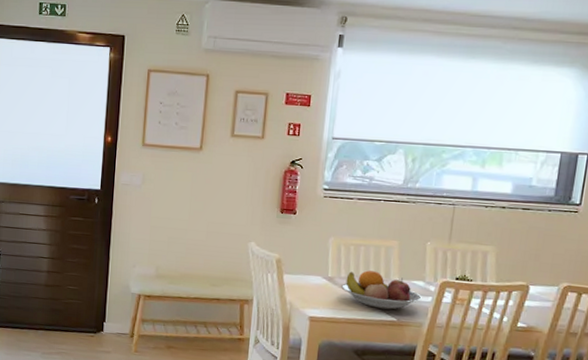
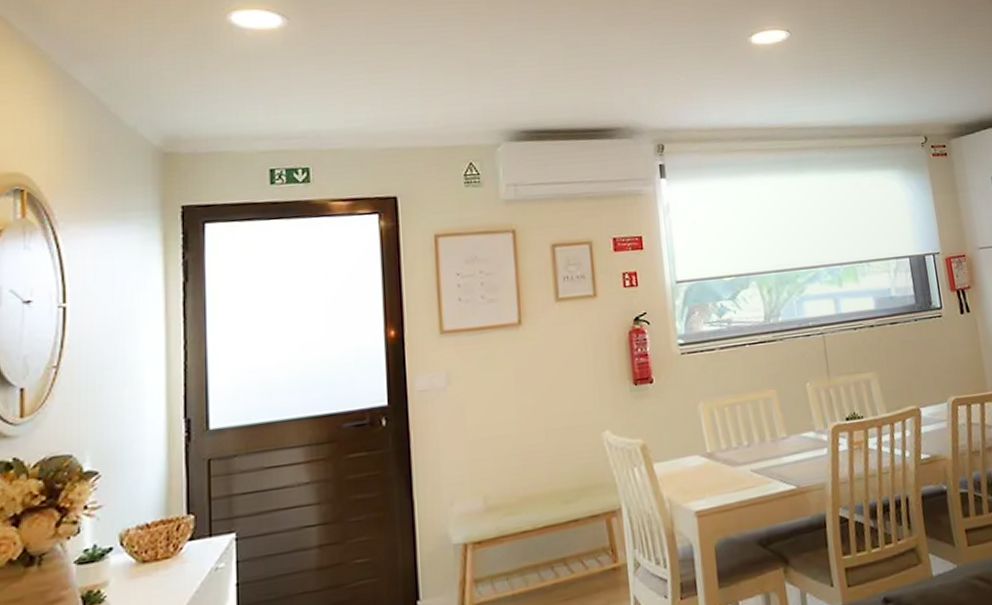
fruit bowl: present [341,270,422,310] -> none [725,432,817,479]

